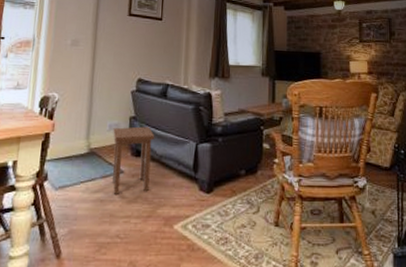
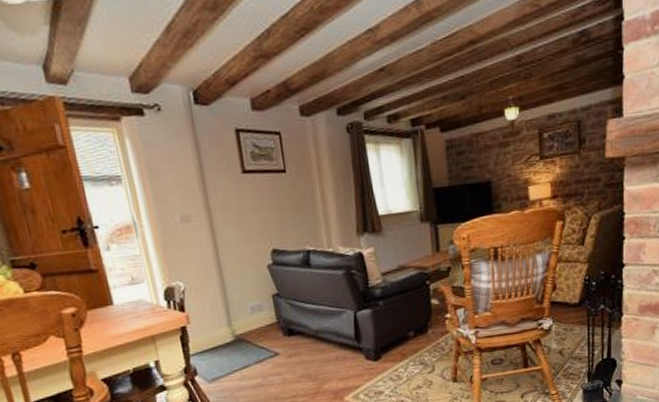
stool: present [112,126,155,194] -> none [256,302,310,378]

